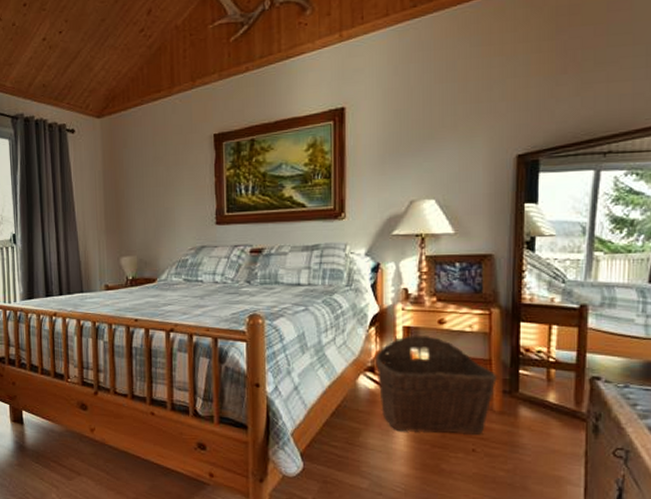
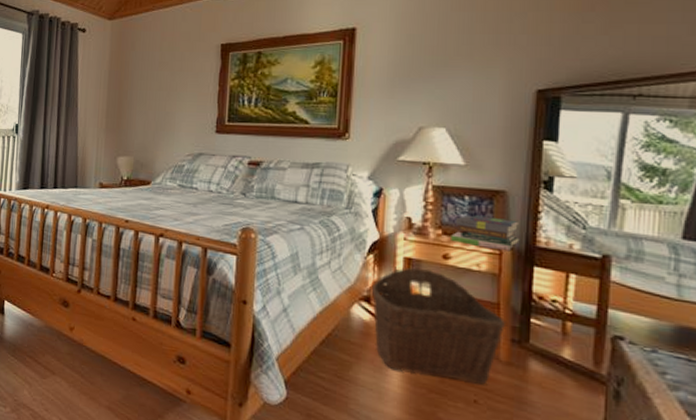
books: none [445,280,507,311] -> present [451,215,520,252]

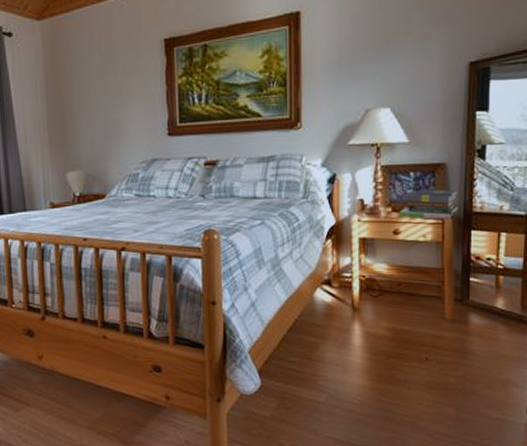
wicker basket: present [371,267,505,385] -> none [331,246,449,344]

